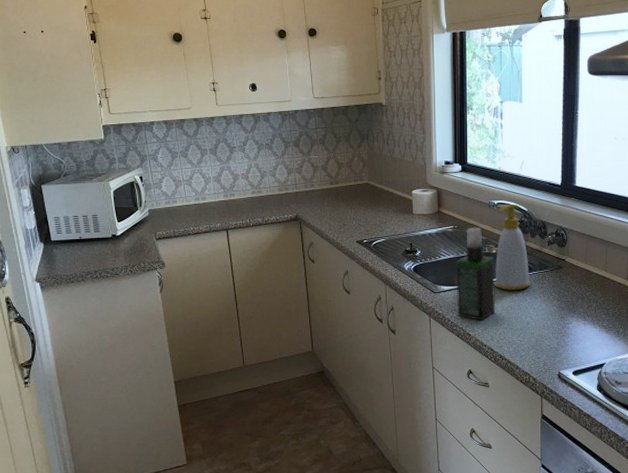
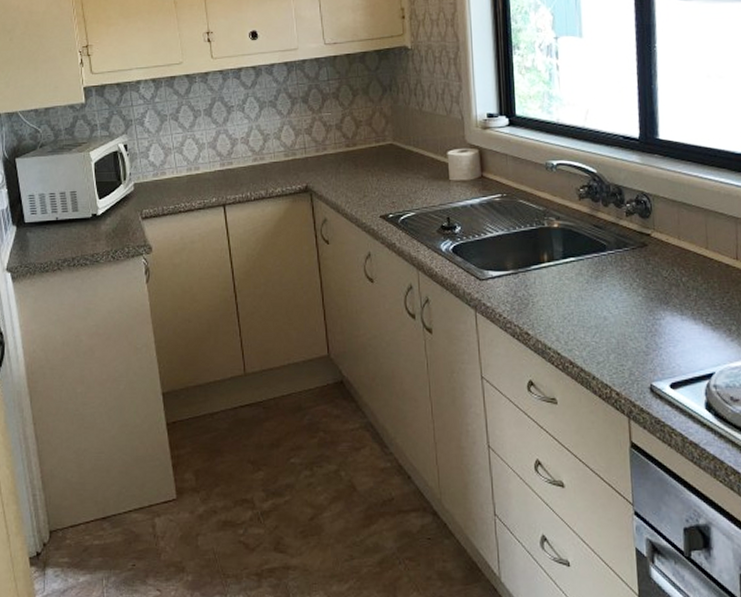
spray bottle: present [456,227,496,320] -> none [506,195,561,315]
soap bottle: present [495,204,530,290] -> none [558,164,606,276]

